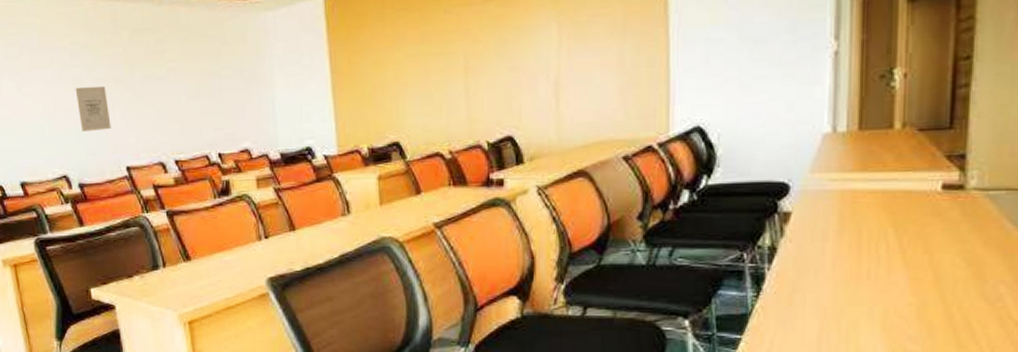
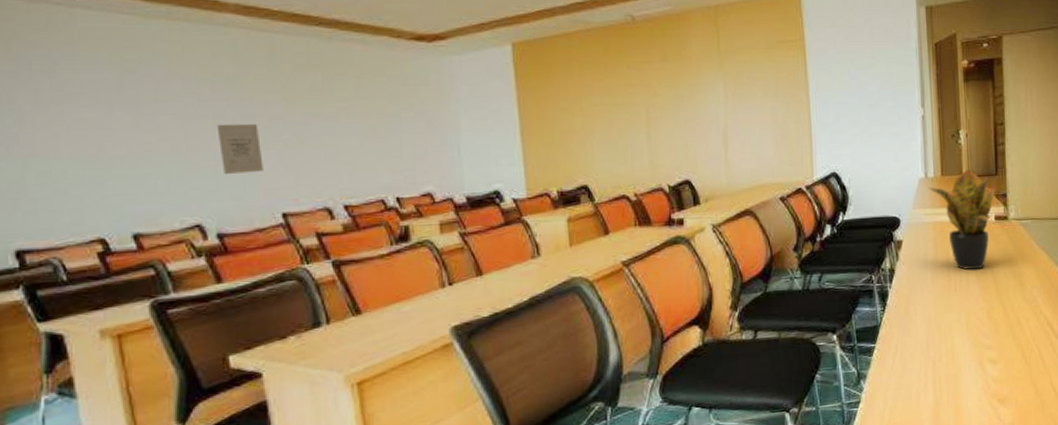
potted plant: none [837,121,947,254] -> present [928,169,995,270]

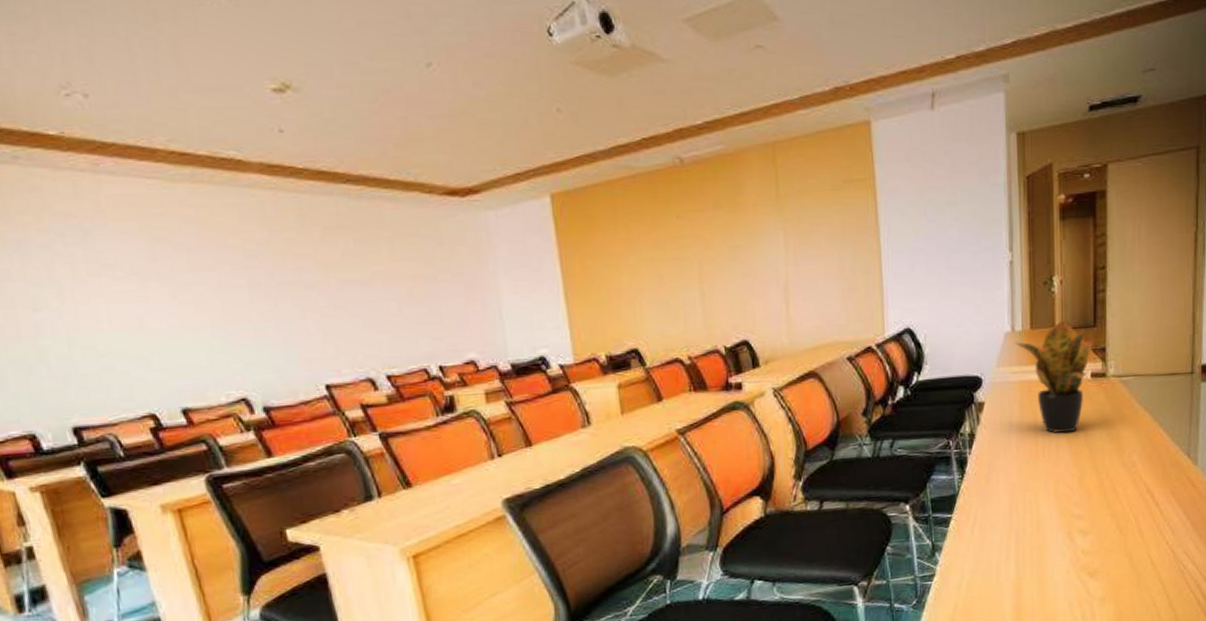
wall art: present [216,123,264,174] -> none [252,291,303,345]

